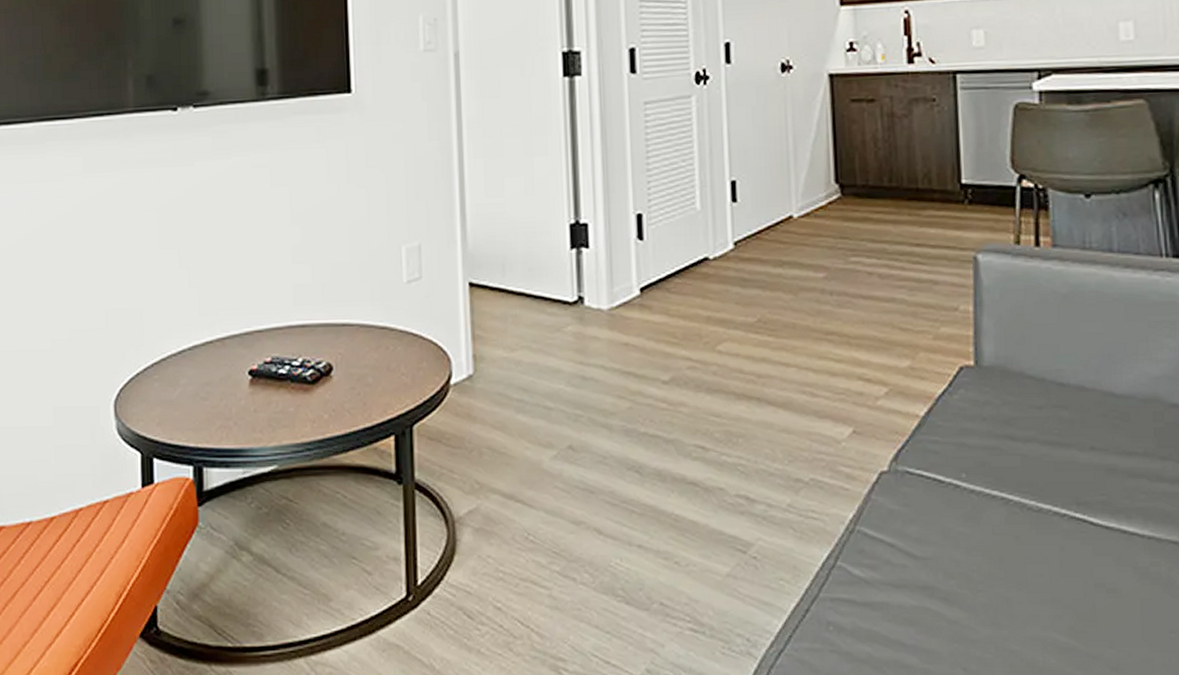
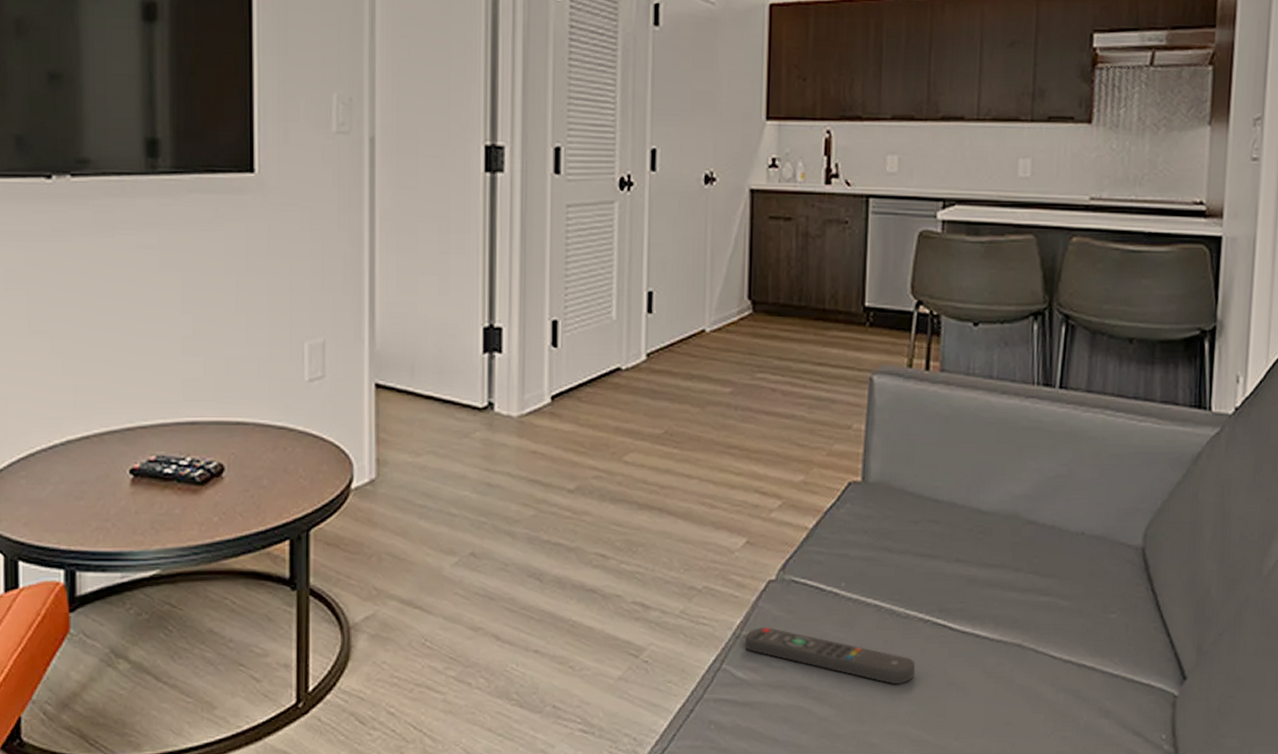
remote control: none [859,522,1055,586] -> present [744,627,915,685]

